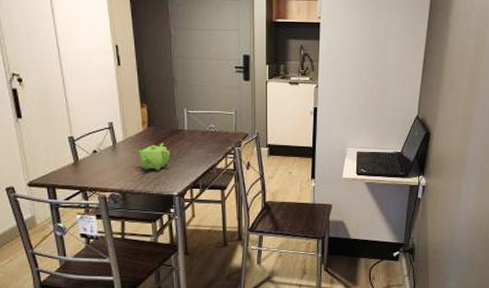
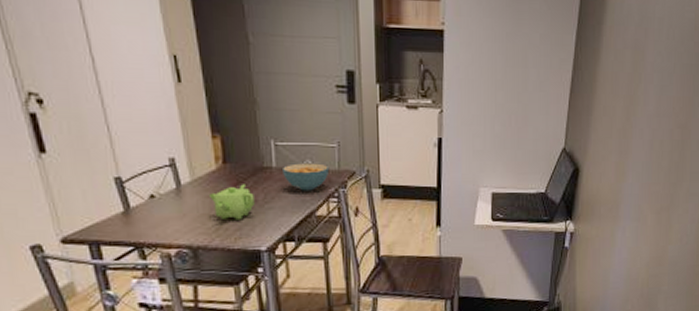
cereal bowl: none [191,127,228,149] -> present [281,163,330,191]

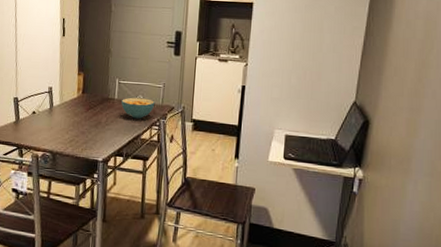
teapot: present [208,184,255,220] -> none [69,109,100,136]

